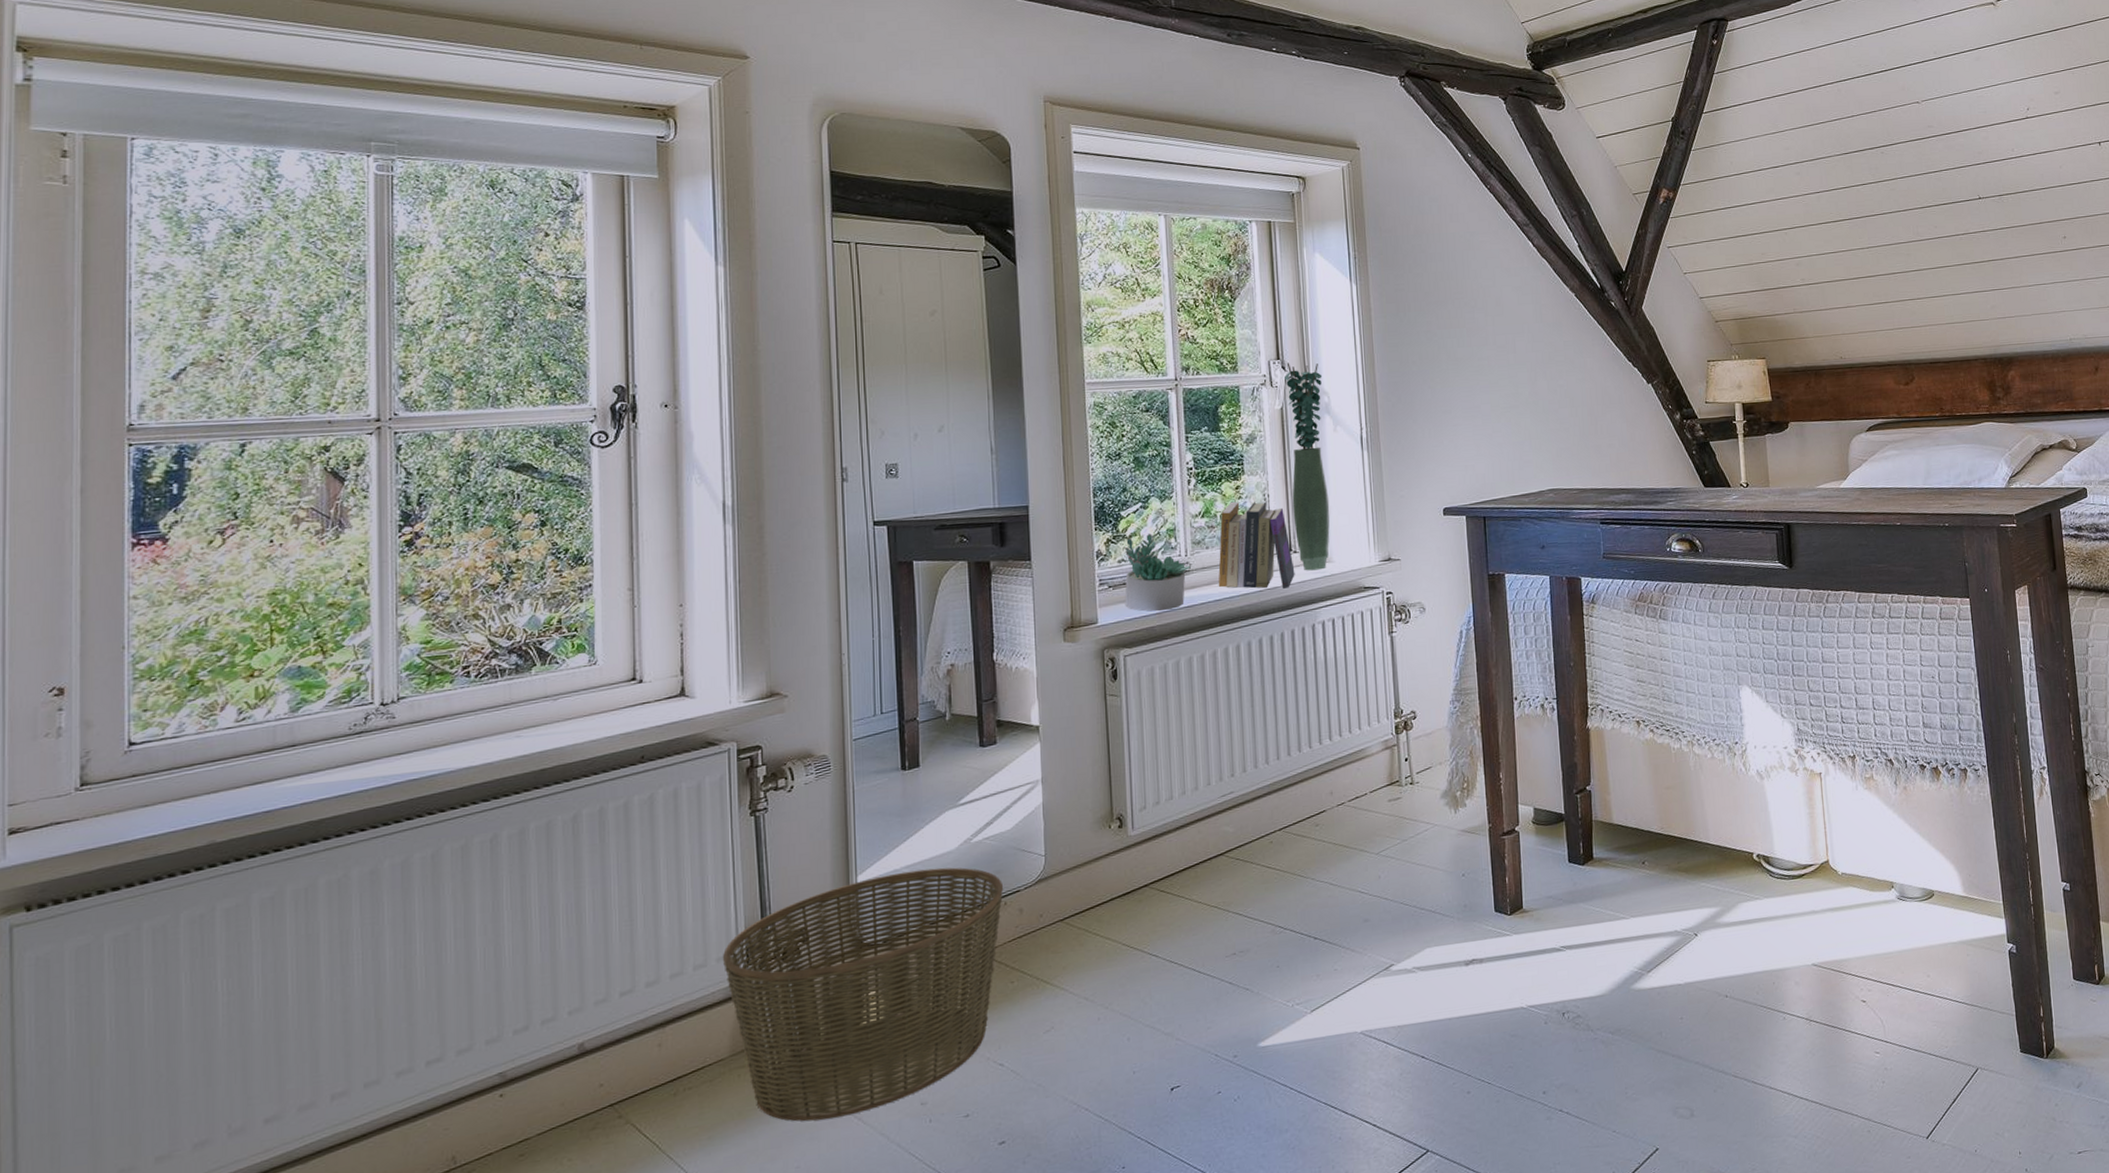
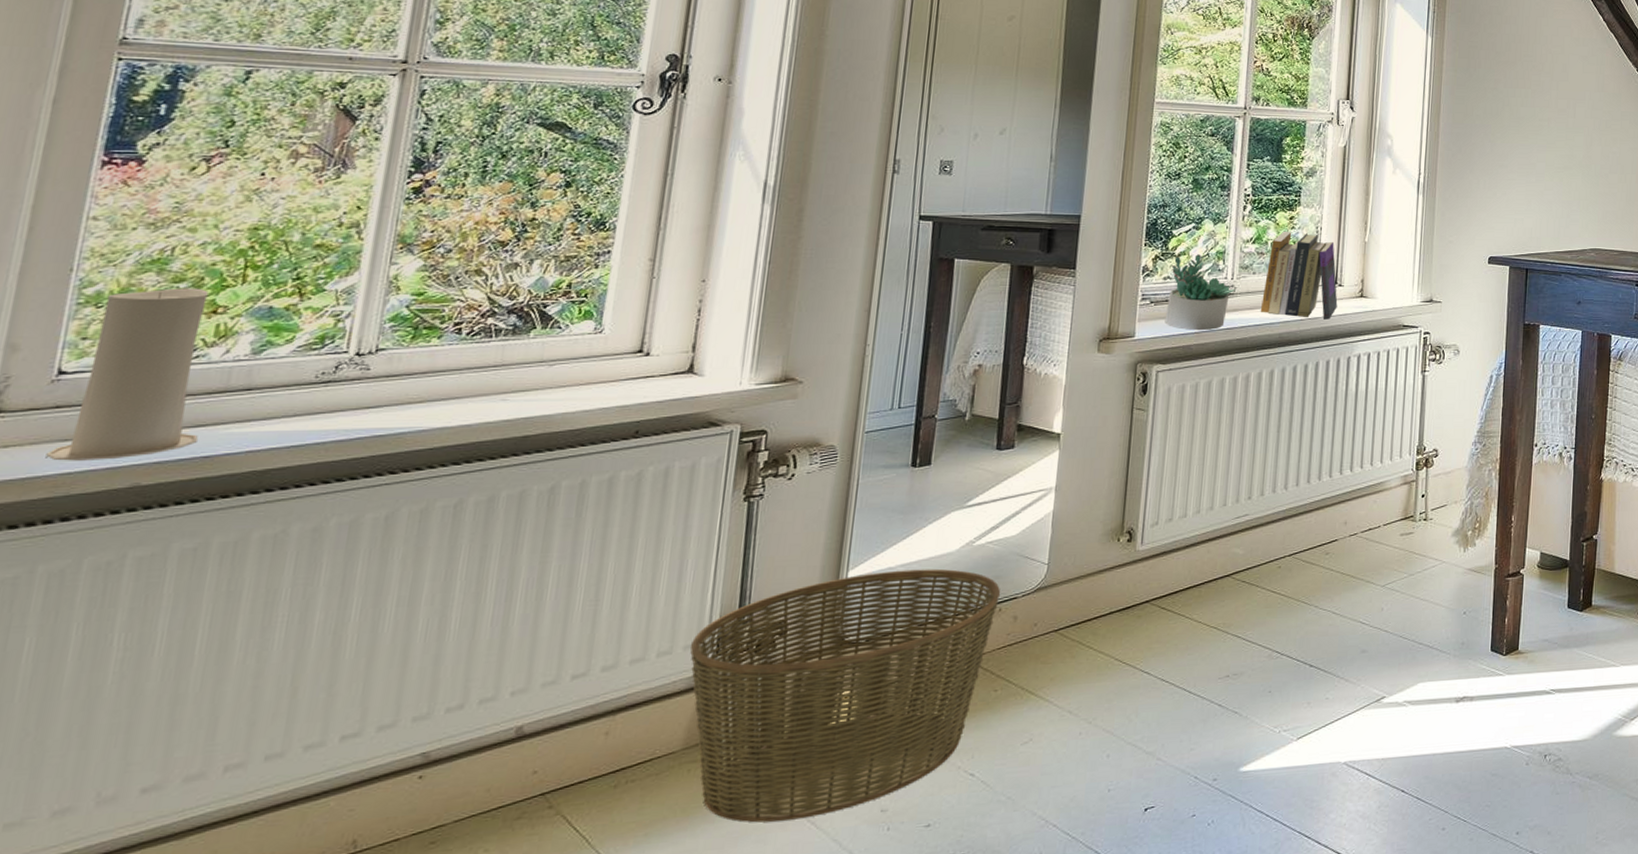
candle: none [132,654,259,826] -> present [46,288,209,461]
vase: present [1284,363,1330,571] -> none [1342,104,1389,305]

